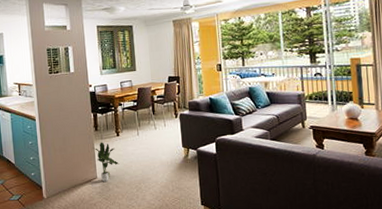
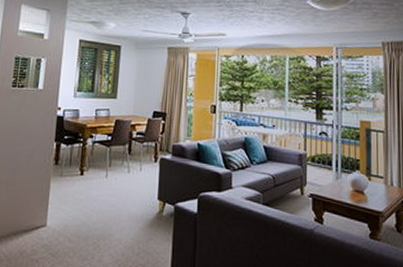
potted plant: present [93,142,120,182] -> none [48,180,78,232]

